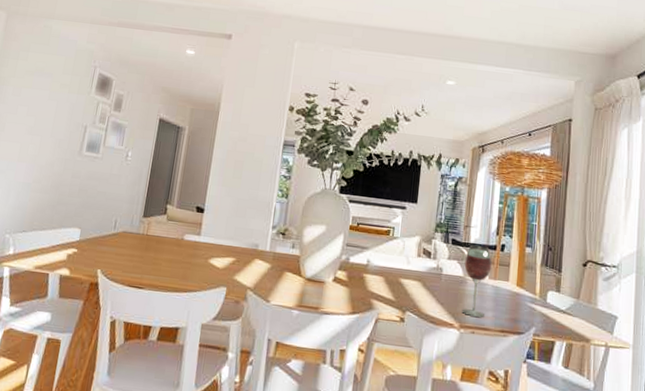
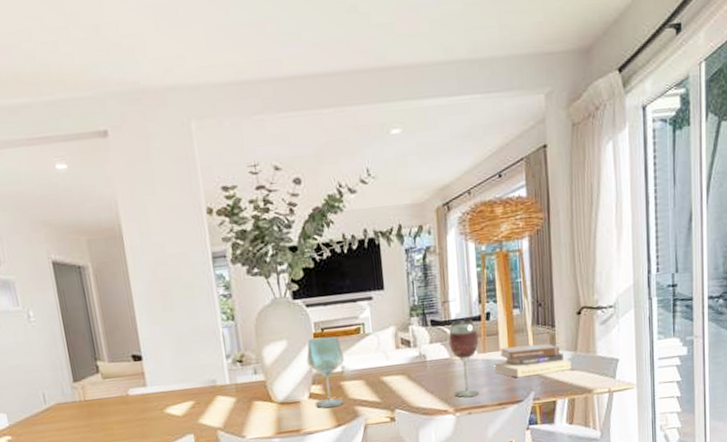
wine glass: none [336,229,372,296] -> present [306,336,345,409]
books: none [501,279,573,315] -> present [494,343,572,378]

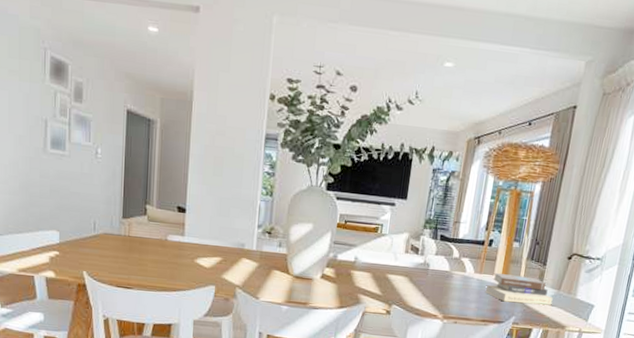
wine glass: present [306,336,345,409] -> none [324,227,360,291]
wineglass: present [448,319,480,398] -> none [446,240,479,309]

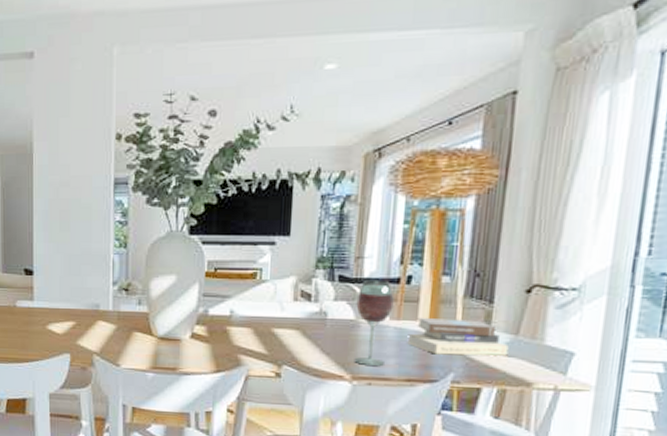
wineglass: none [446,240,479,309] -> present [354,279,394,367]

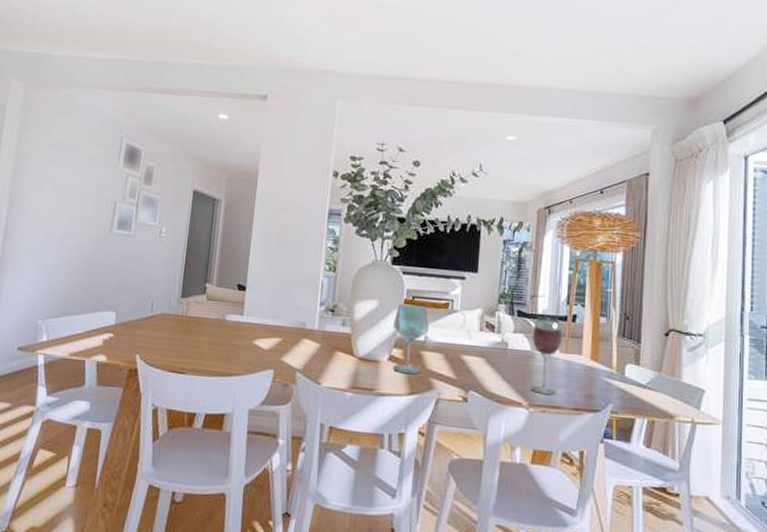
wine glass: none [194,277,235,352] -> present [392,303,430,375]
books: present [407,318,509,356] -> none [574,353,655,390]

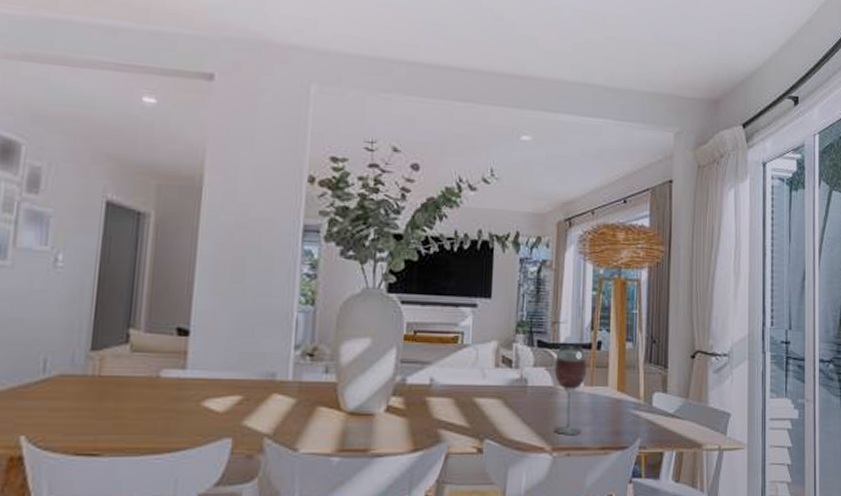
wine glass: present [392,303,430,375] -> none [390,340,436,427]

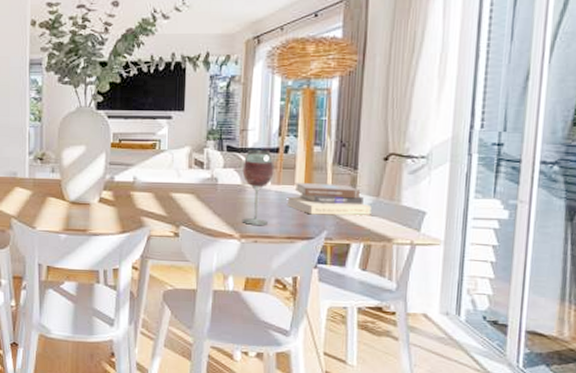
books: none [600,384,682,420] -> present [286,183,372,216]

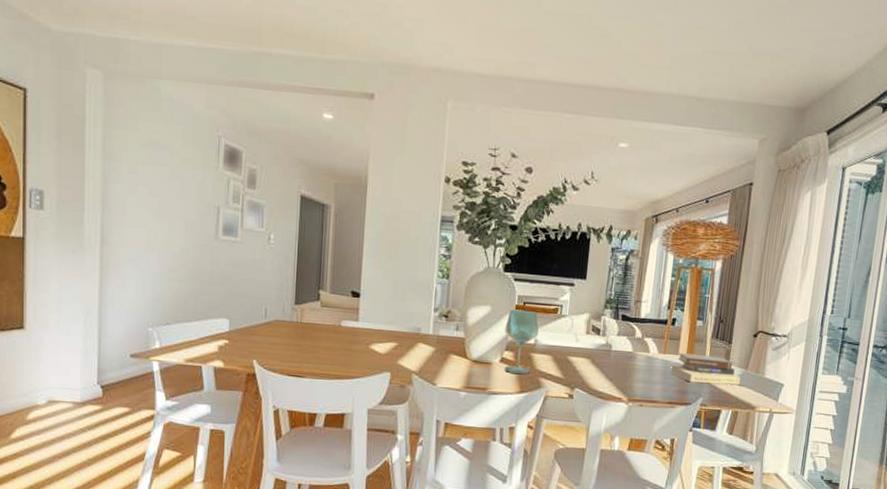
wine glass: none [101,147,138,214] -> present [504,309,539,375]
wineglass: present [242,149,274,226] -> none [630,320,662,391]

